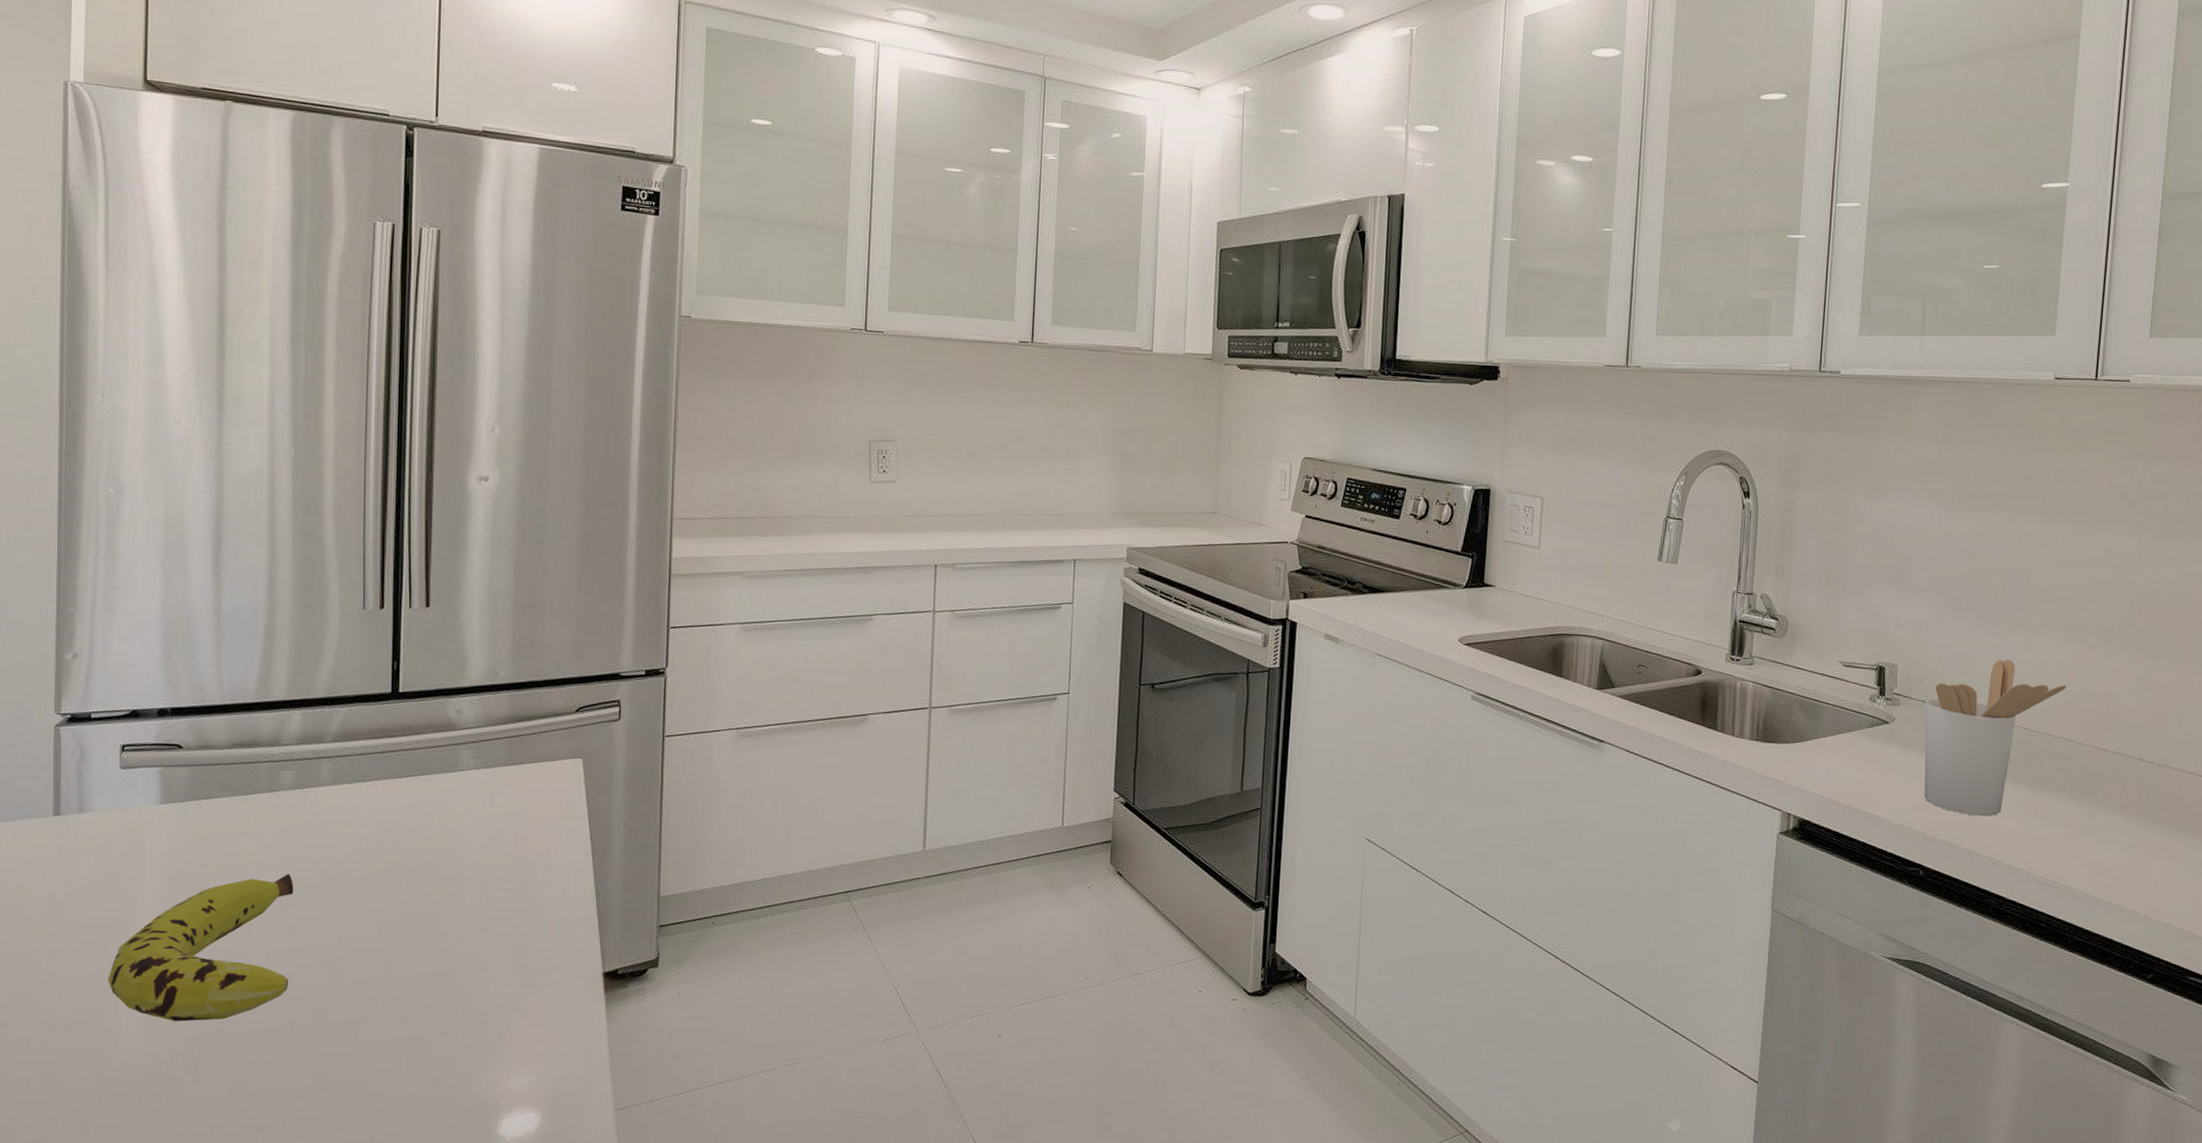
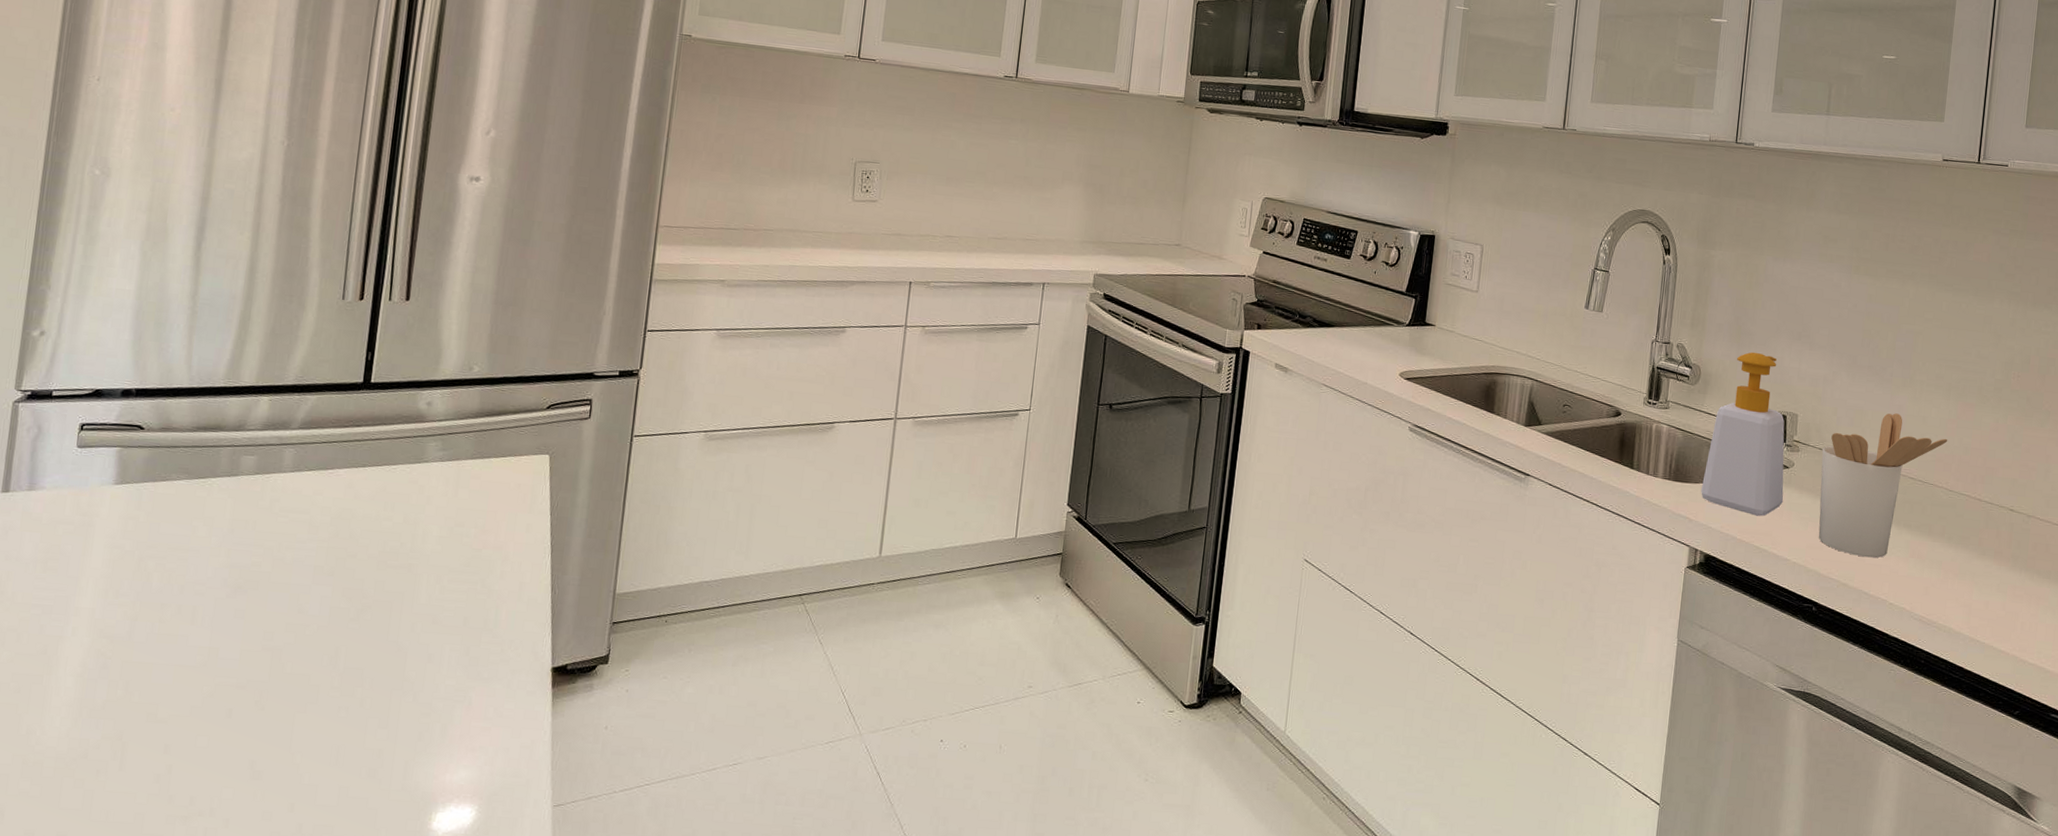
fruit: present [108,873,294,1022] -> none [40,558,245,705]
soap bottle: none [1792,599,1884,776] -> present [1701,352,1785,517]

